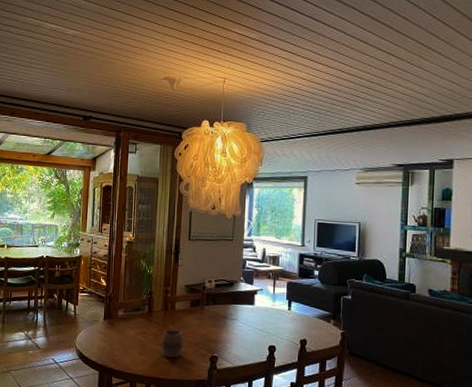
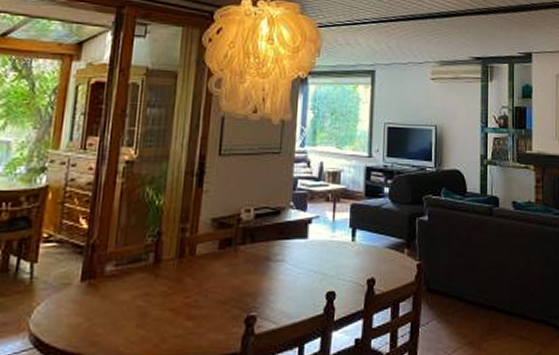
cup: present [160,329,184,359] -> none [171,284,208,328]

